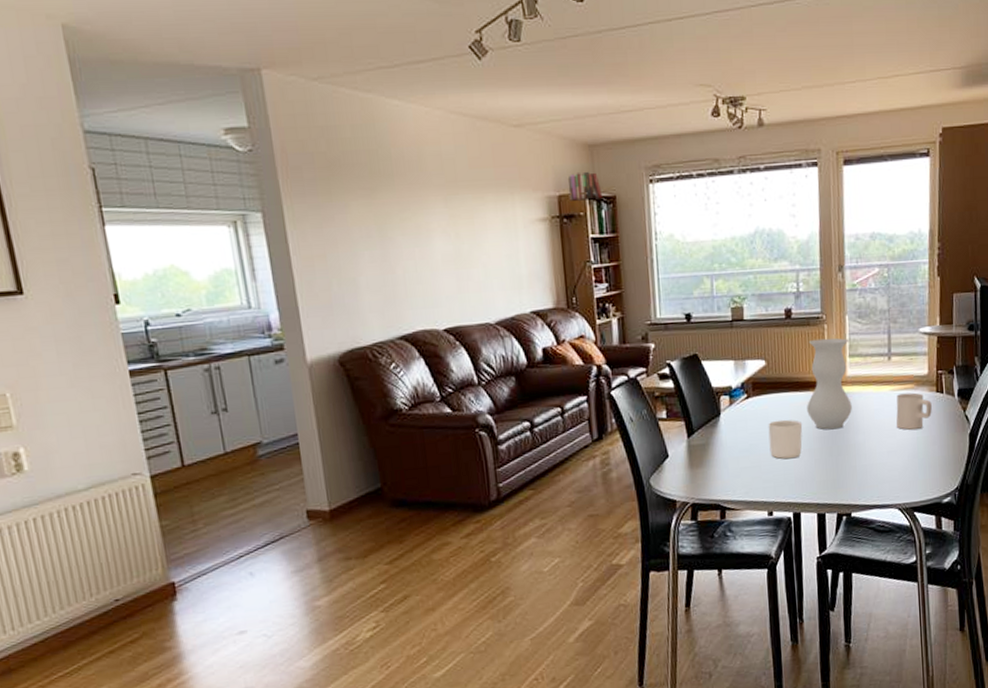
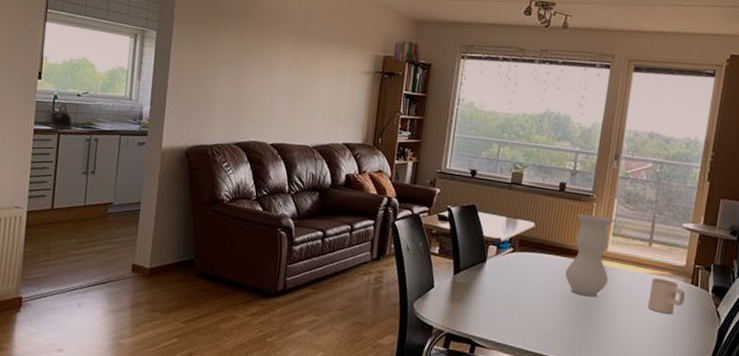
kettle: none [148,329,182,366] -> present [50,103,73,131]
mug: present [768,419,803,459] -> none [525,277,559,314]

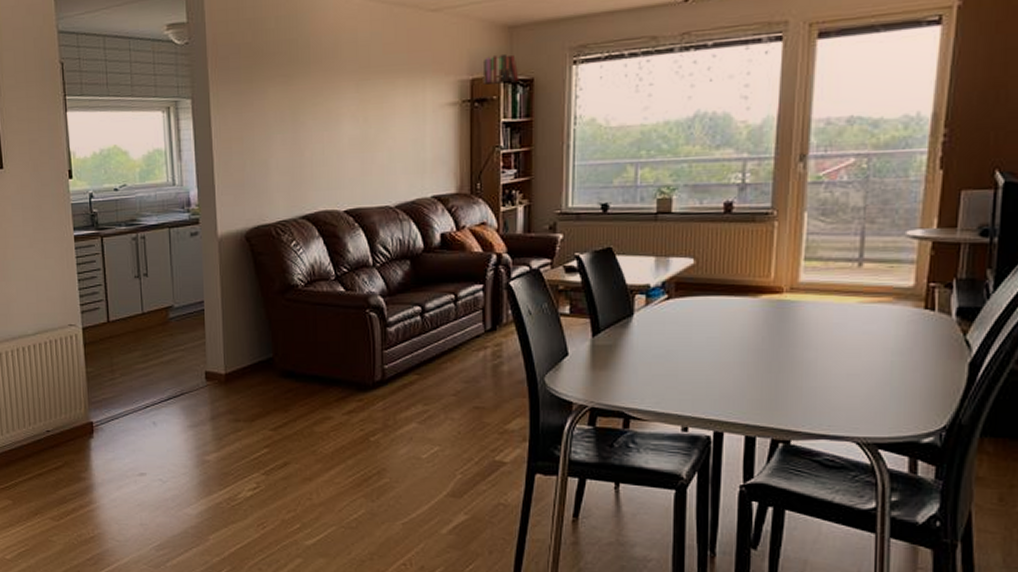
kettle: present [50,103,73,131] -> none [90,201,115,233]
vase: present [565,213,615,297] -> none [743,237,806,342]
cup: present [648,278,685,314] -> none [863,307,916,351]

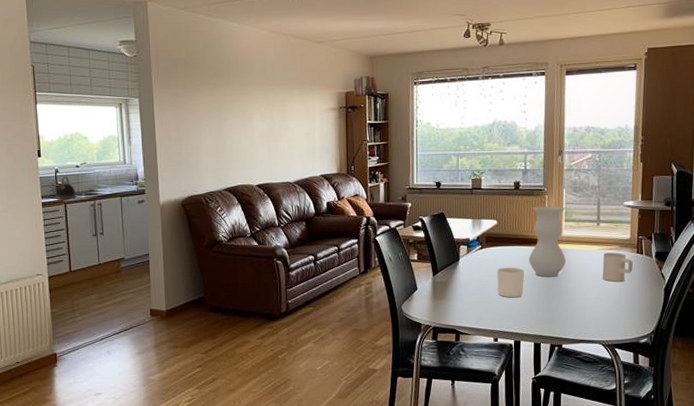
kettle: none [90,201,115,233] -> present [56,176,77,200]
mug: none [690,326,735,371] -> present [497,267,525,298]
vase: none [743,237,806,342] -> present [529,206,566,277]
cup: none [863,307,916,351] -> present [602,252,633,282]

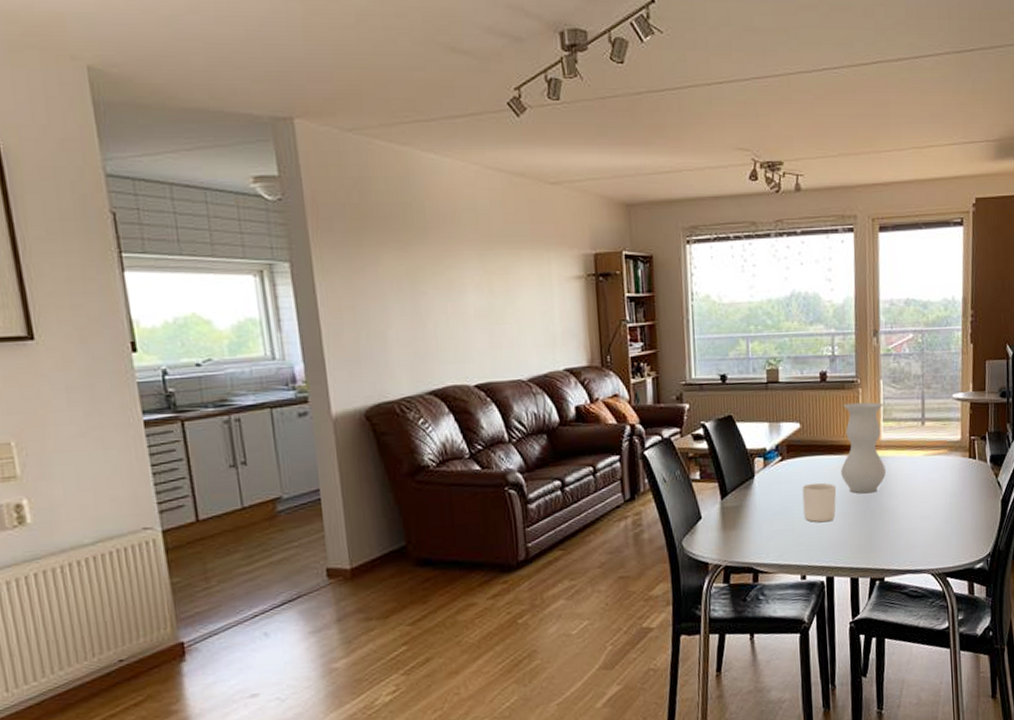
kettle: present [56,176,77,200] -> none [165,379,200,416]
books: present [353,75,379,96] -> none [604,230,640,259]
cup: present [602,252,633,282] -> none [929,457,965,495]

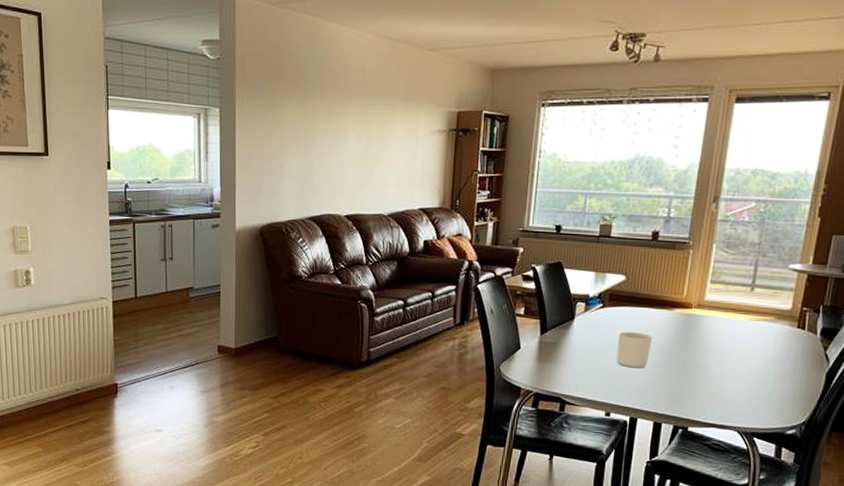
vase: present [841,402,886,494] -> none [659,262,713,348]

